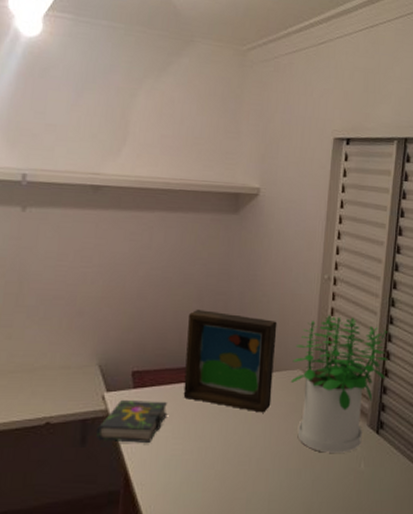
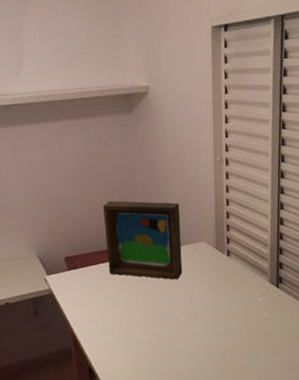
book: present [95,399,168,443] -> none [44,278,99,313]
potted plant: present [291,315,388,453] -> none [197,191,282,307]

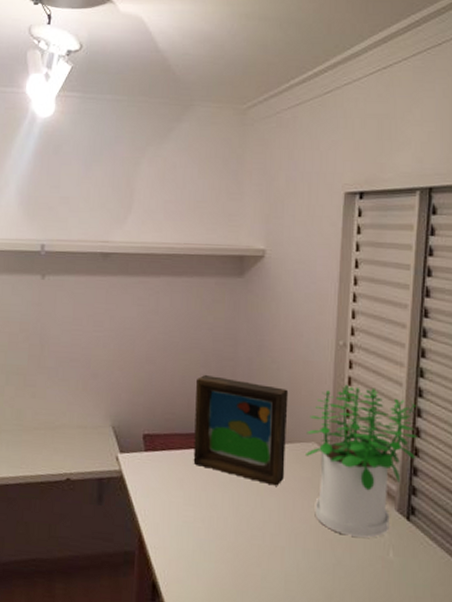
potted plant: none [197,191,282,307] -> present [306,384,418,538]

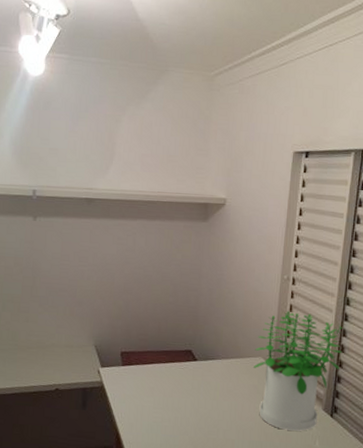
picture frame: present [193,374,289,486] -> none [162,302,242,392]

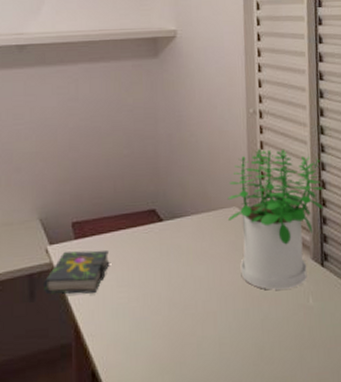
book: none [93,374,150,410] -> present [42,249,110,295]

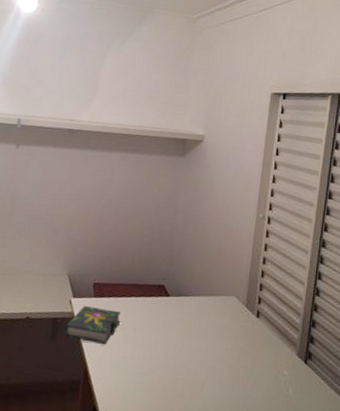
potted plant: present [227,149,324,290] -> none [226,250,319,377]

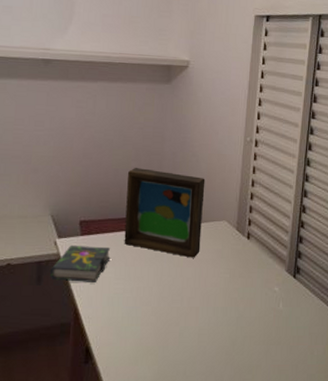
picture frame: none [134,235,216,331] -> present [124,167,206,258]

